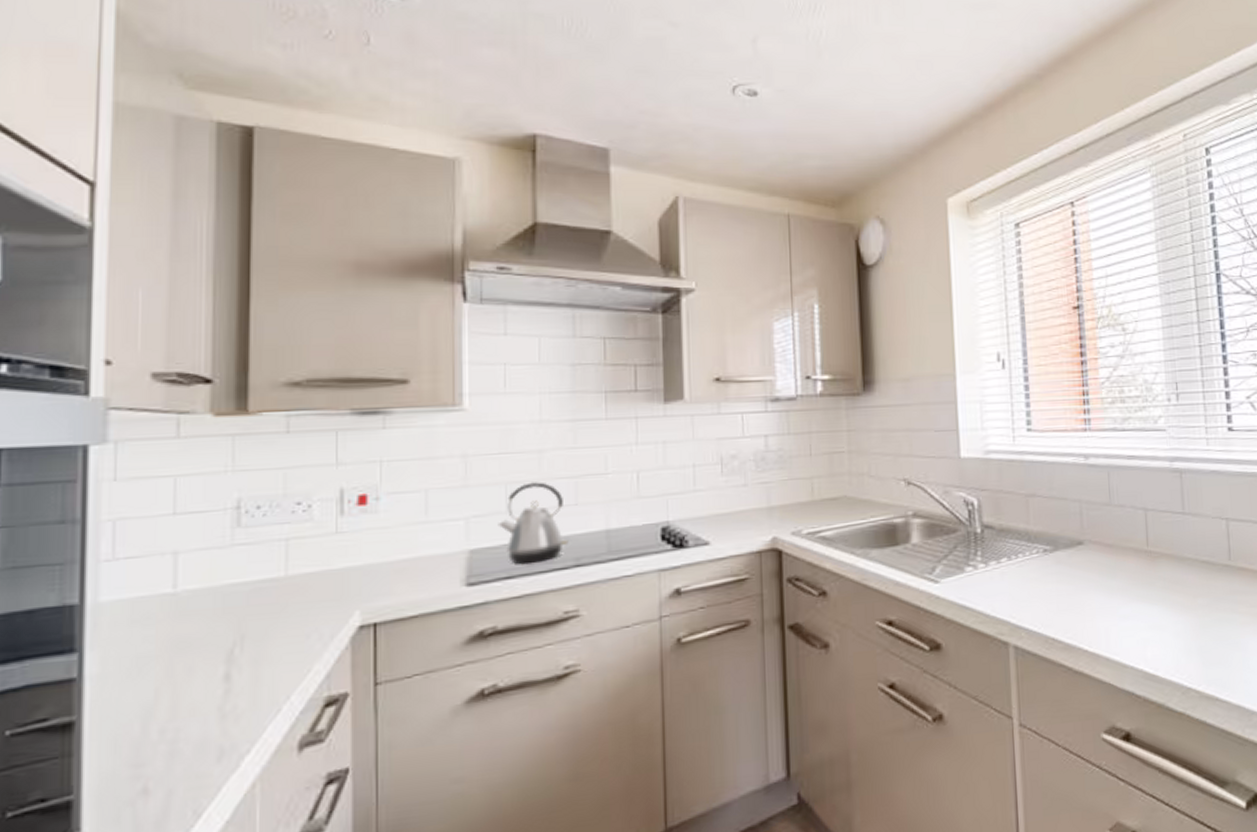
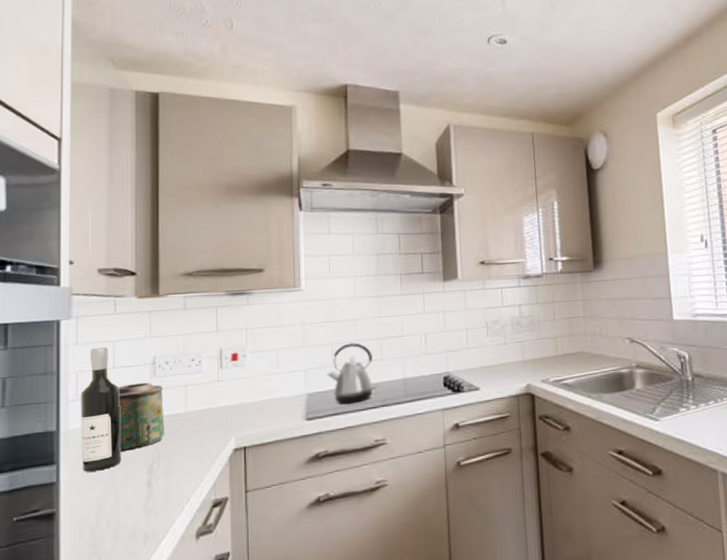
bottle: none [119,484,185,662] -> present [80,347,121,472]
canister: none [180,534,254,632] -> present [118,382,165,451]

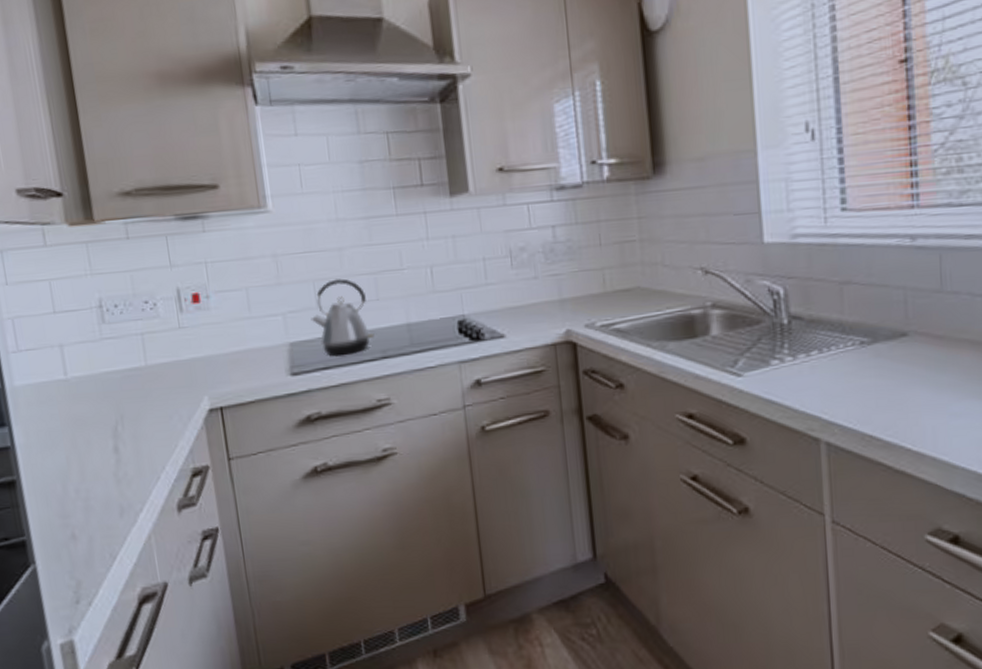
bottle: present [80,347,121,472] -> none [21,287,81,435]
canister: present [118,382,165,451] -> none [62,330,126,412]

